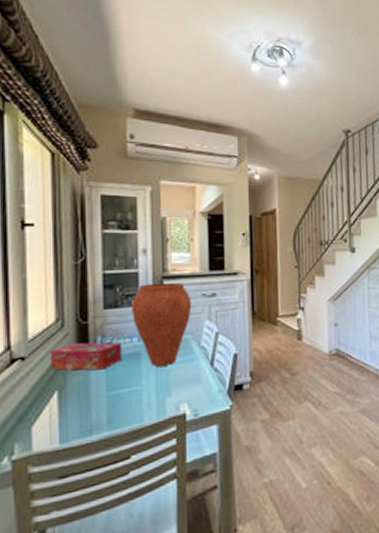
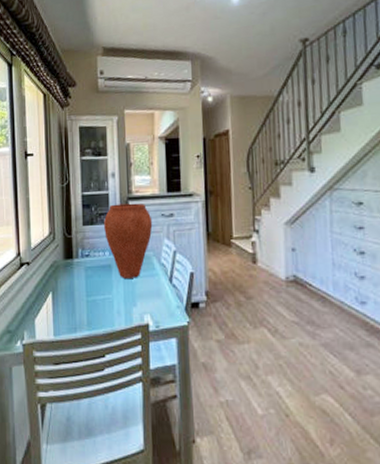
tissue box: present [50,342,123,370] -> none [46,253,98,278]

